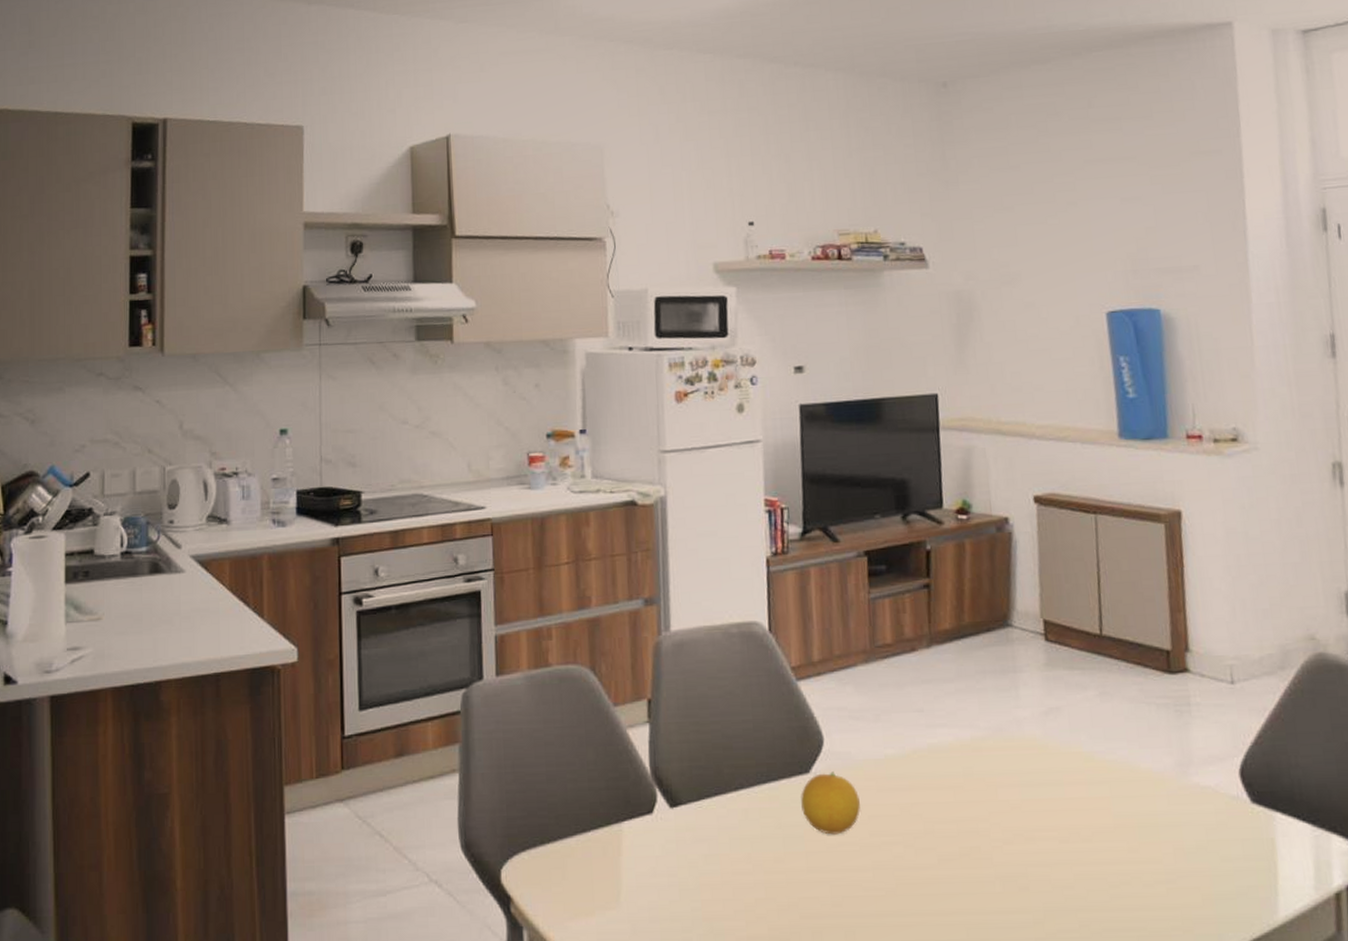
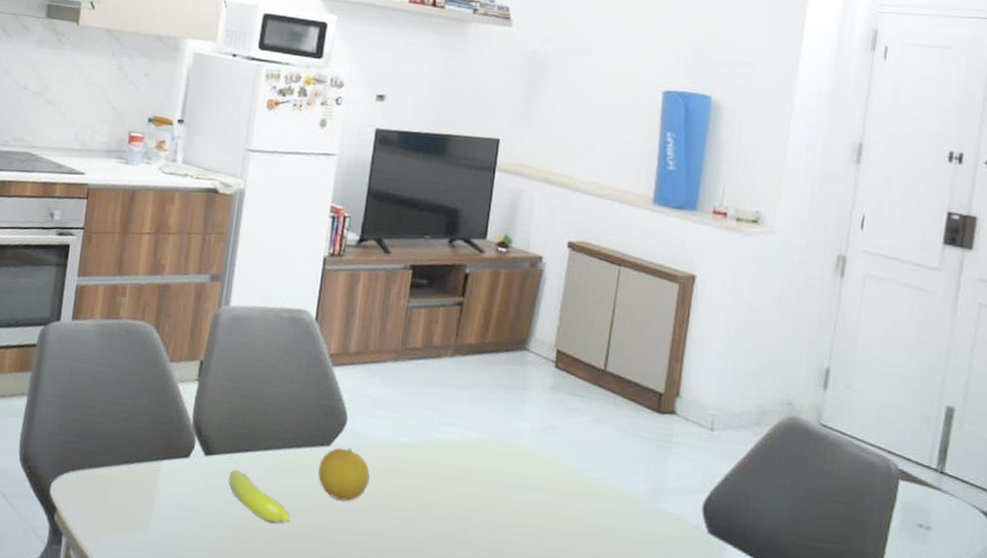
banana: none [701,819,779,874] -> present [228,470,291,523]

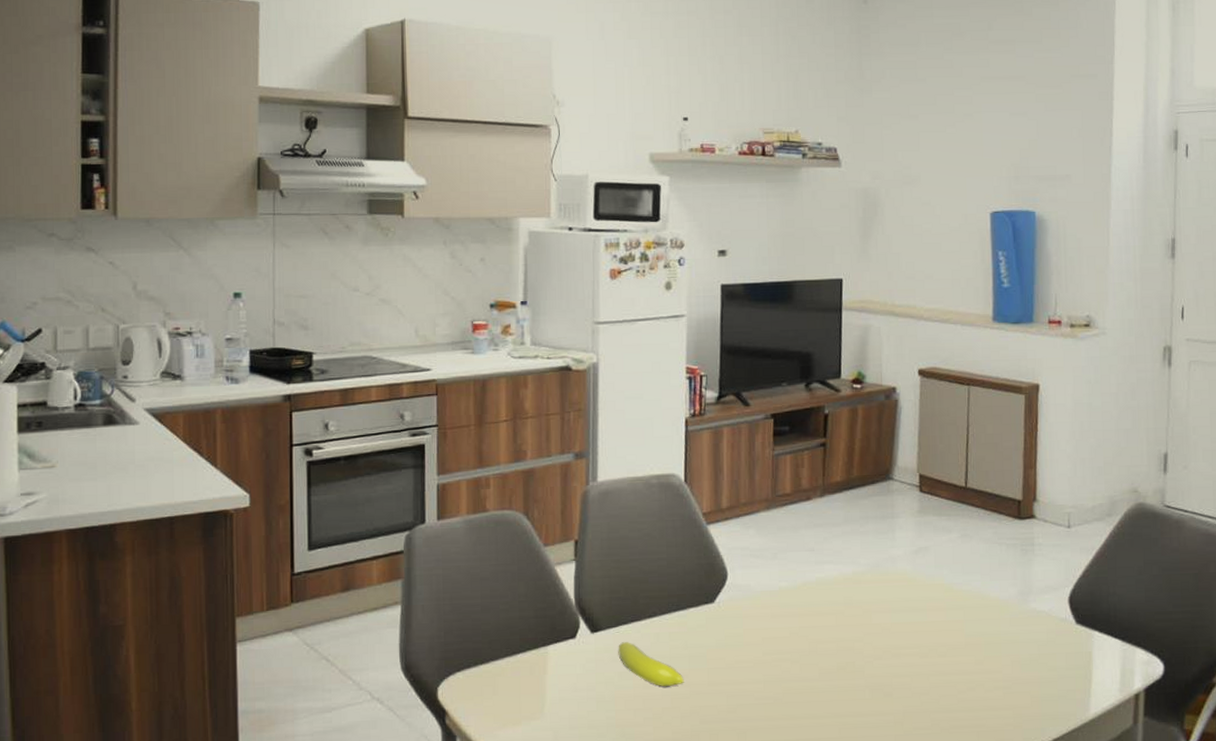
fruit: present [318,447,370,502] -> none [706,601,756,654]

